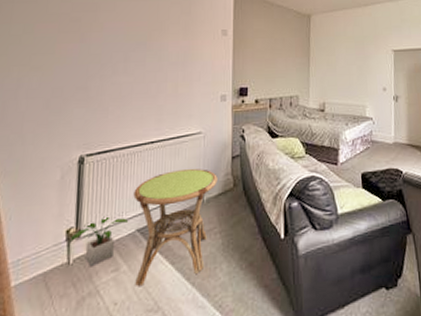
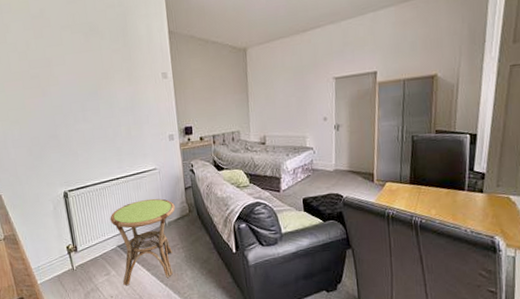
potted plant: present [68,216,128,267] -> none [70,236,110,272]

